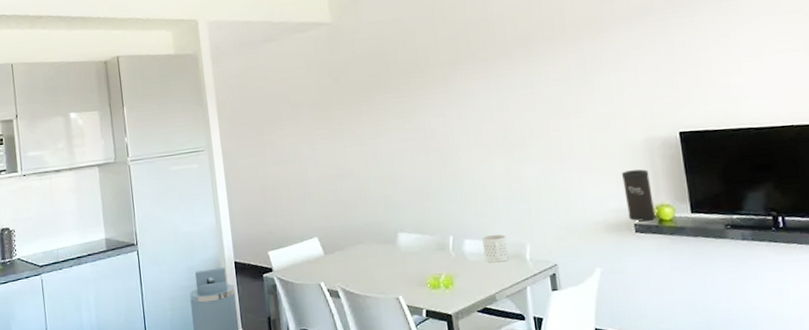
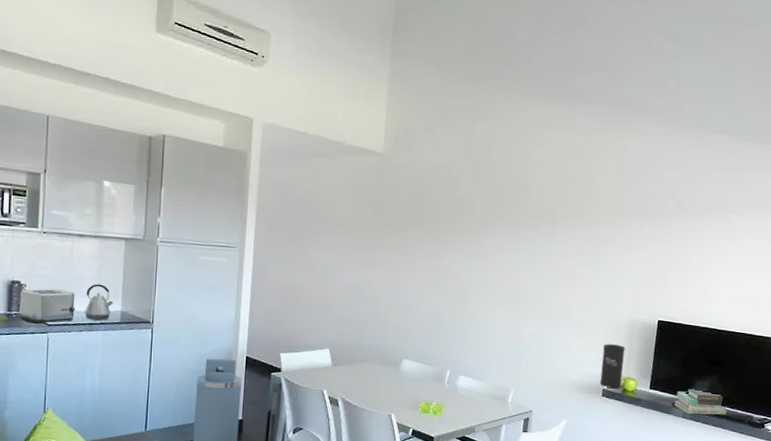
toaster: none [10,228,63,268] -> present [19,288,75,324]
kettle: none [70,215,97,253] -> present [83,283,114,321]
mug: present [482,234,509,263] -> none [473,375,496,401]
books: none [727,200,797,234] -> present [674,388,728,415]

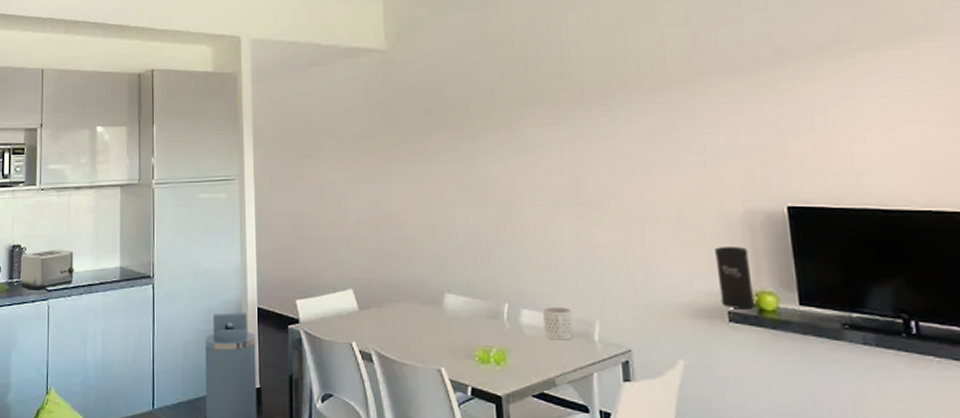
kettle: present [83,283,114,321] -> none [82,239,113,280]
mug: none [473,375,496,401] -> present [543,306,573,341]
books: present [674,388,728,415] -> none [844,298,935,338]

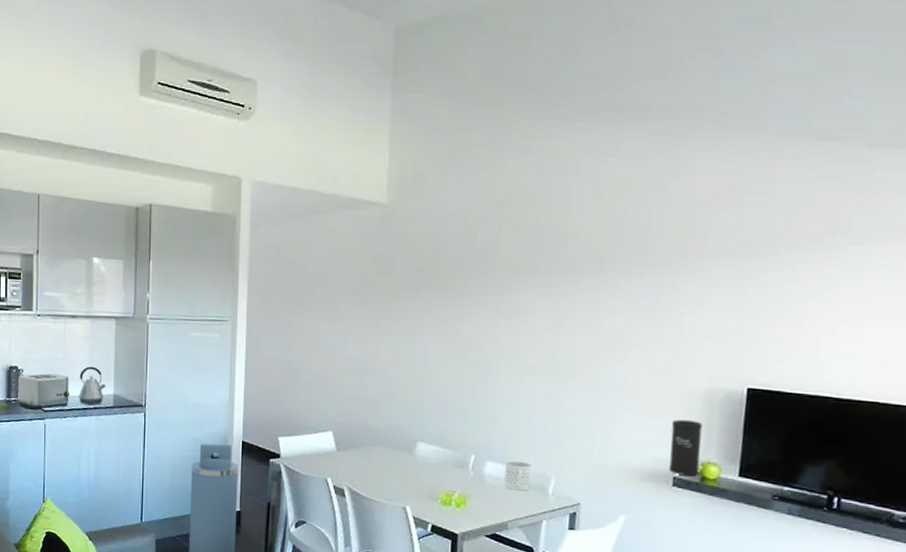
kettle: none [82,239,113,280] -> present [77,366,107,405]

